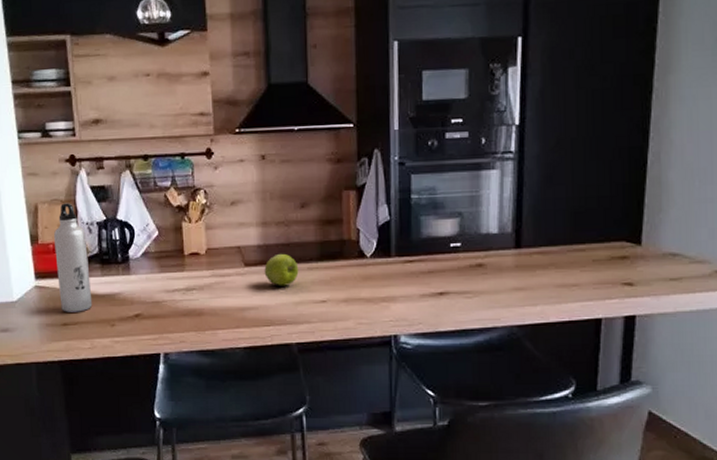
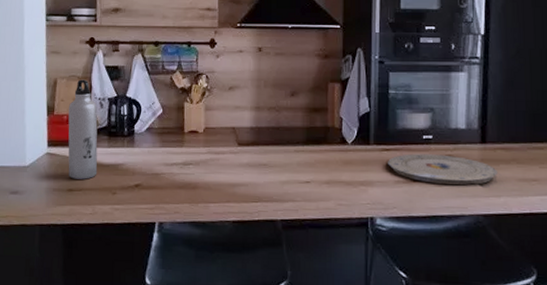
apple: present [264,253,299,286] -> none [255,136,287,166]
plate: none [412,263,533,295] -> present [388,154,497,185]

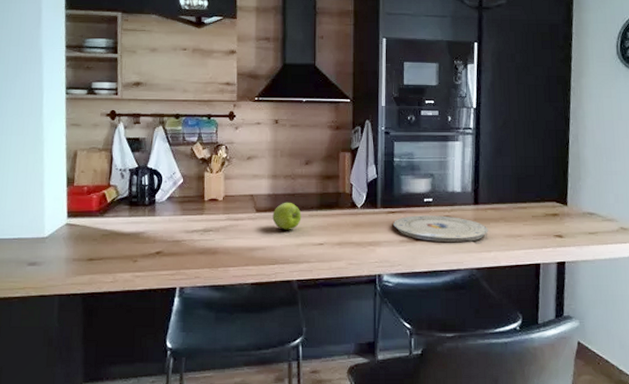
water bottle: present [68,79,98,179] -> none [88,151,119,249]
apple: none [255,136,287,166] -> present [272,202,302,230]

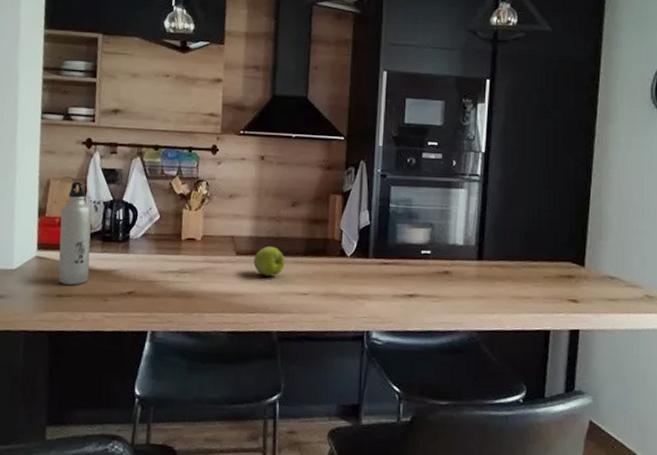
water bottle: none [88,151,119,249] -> present [58,181,92,285]
plate: present [393,215,488,242] -> none [386,268,492,301]

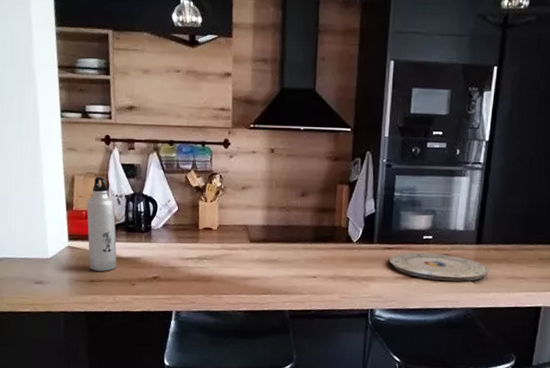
apple: present [253,246,285,277] -> none [266,233,296,262]
plate: none [386,268,492,301] -> present [389,252,489,282]

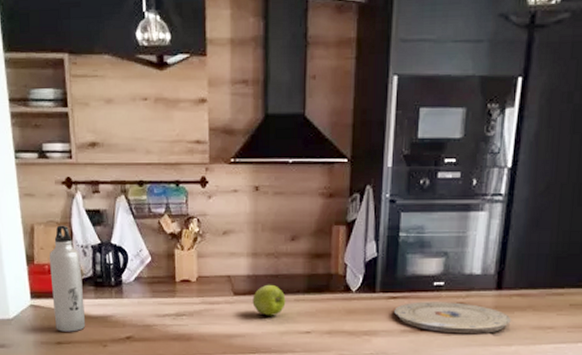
apple: none [266,233,296,262] -> present [252,284,286,316]

